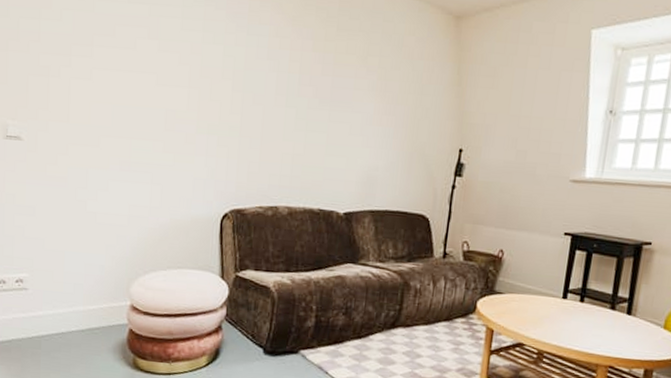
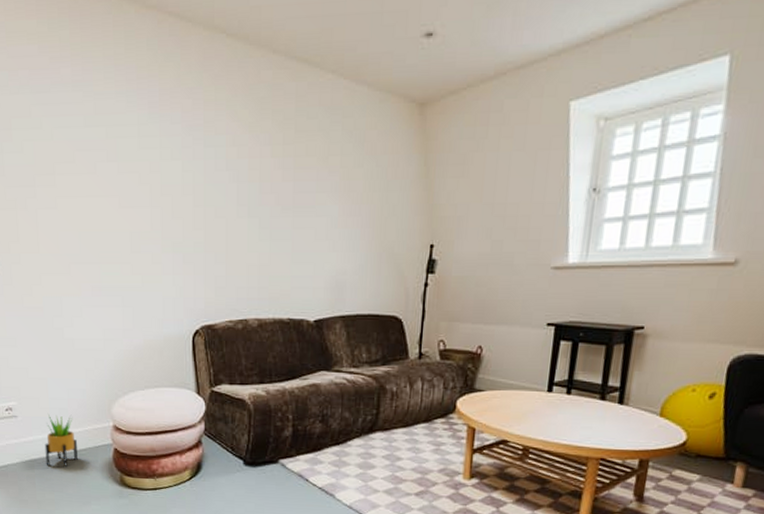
potted plant: none [54,289,90,345] -> present [44,415,78,466]

